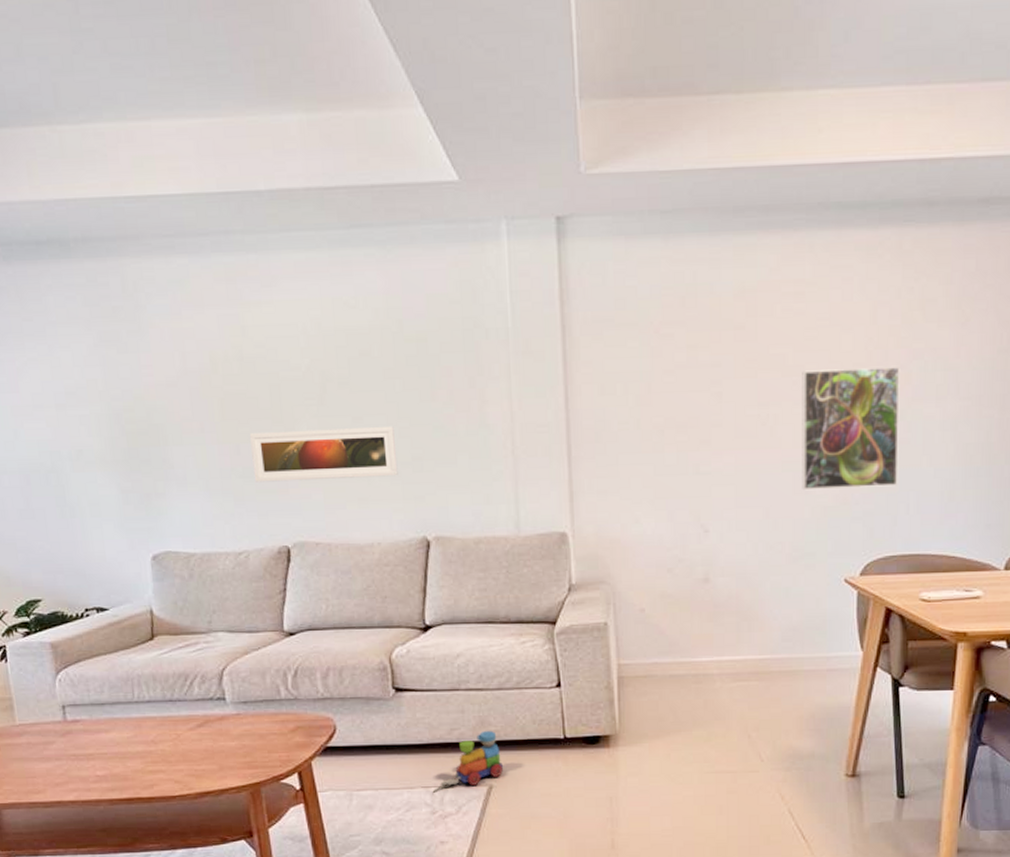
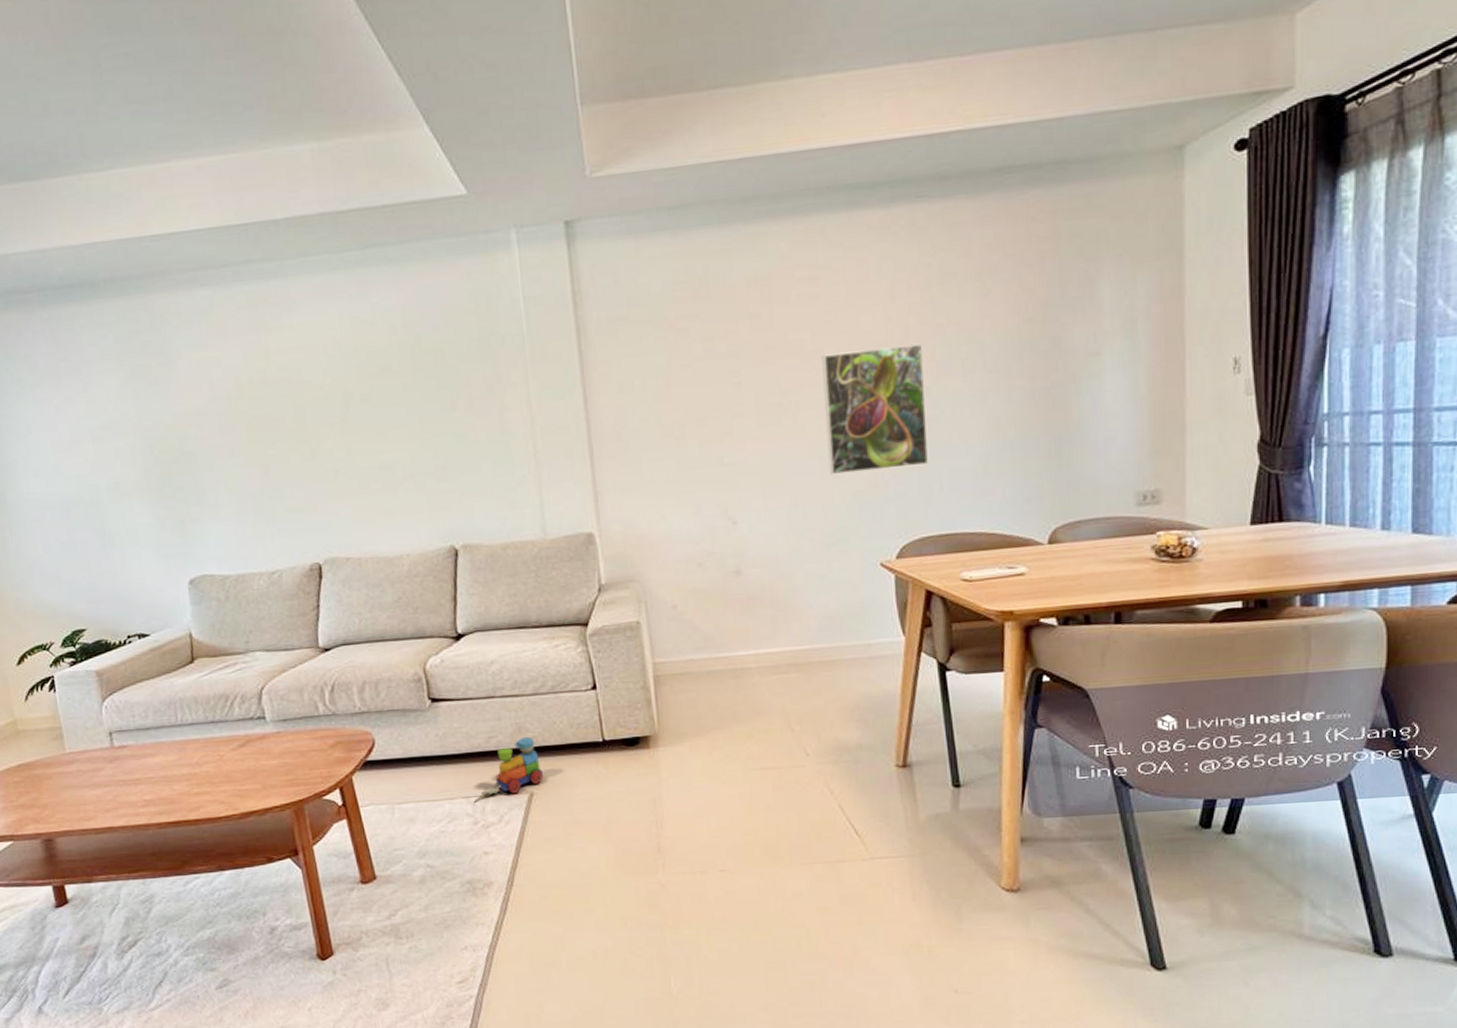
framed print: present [249,425,398,482] -> none [277,438,423,502]

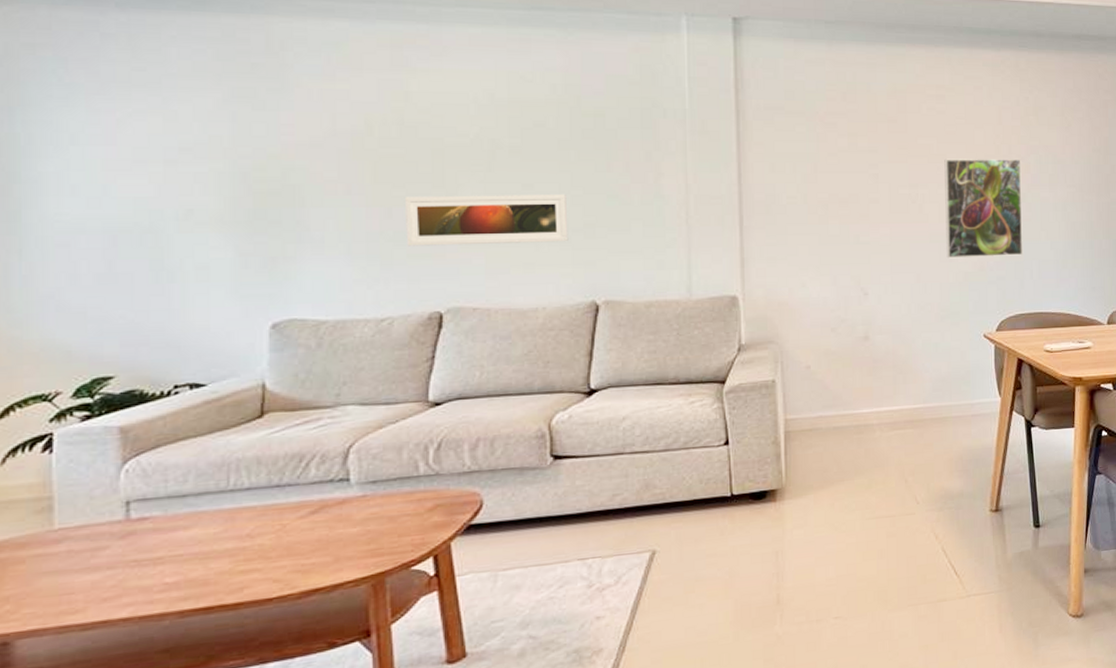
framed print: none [277,438,423,502] -> present [404,193,569,246]
toy train: present [473,736,543,803] -> none [589,493,667,565]

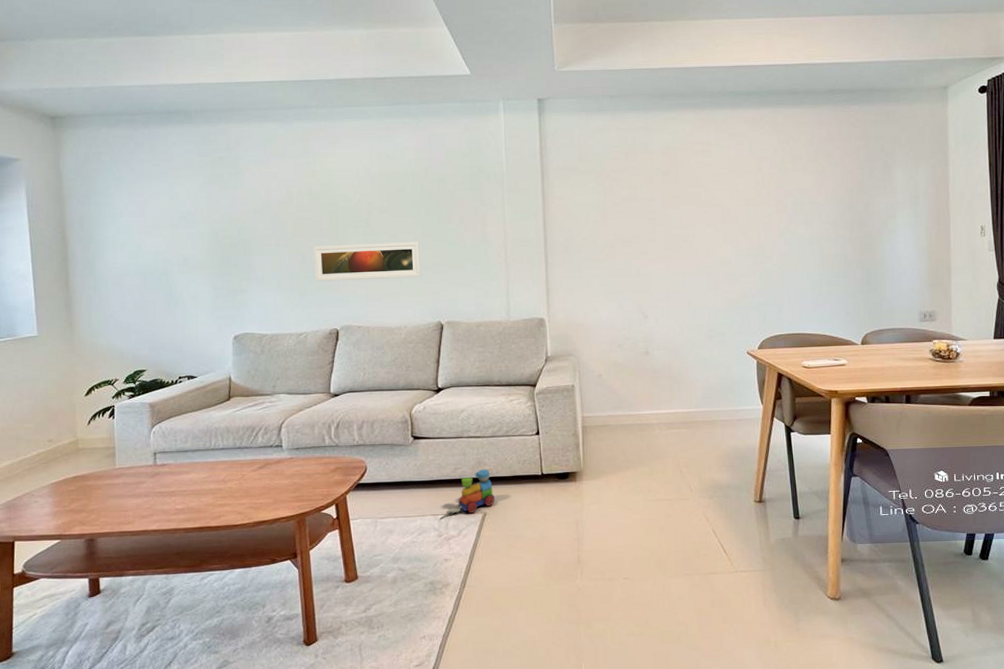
toy train: none [589,493,667,565] -> present [439,469,494,519]
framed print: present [944,159,1023,259] -> none [711,201,782,288]

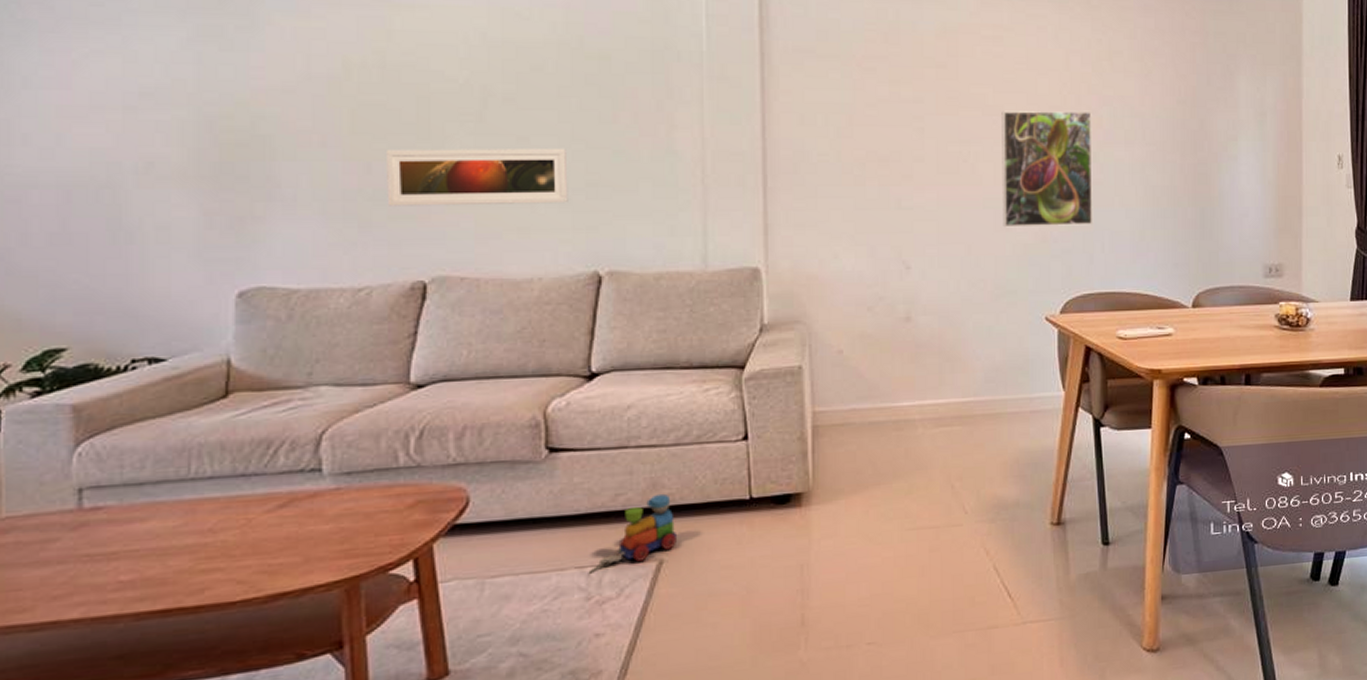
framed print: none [711,201,782,288] -> present [1001,111,1093,228]

